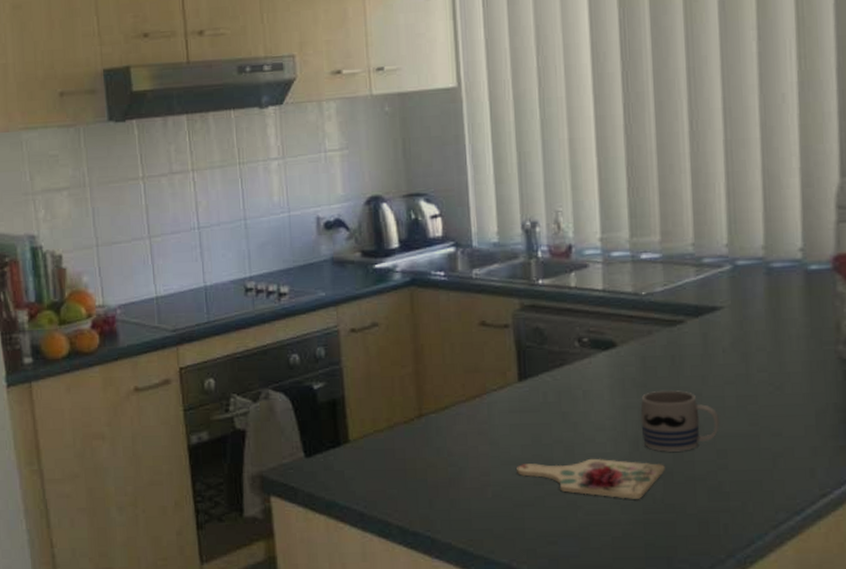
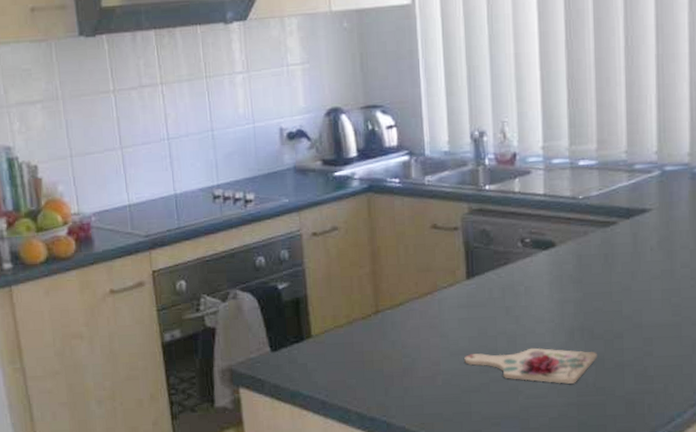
mug: present [640,390,719,452] -> none [576,285,646,341]

